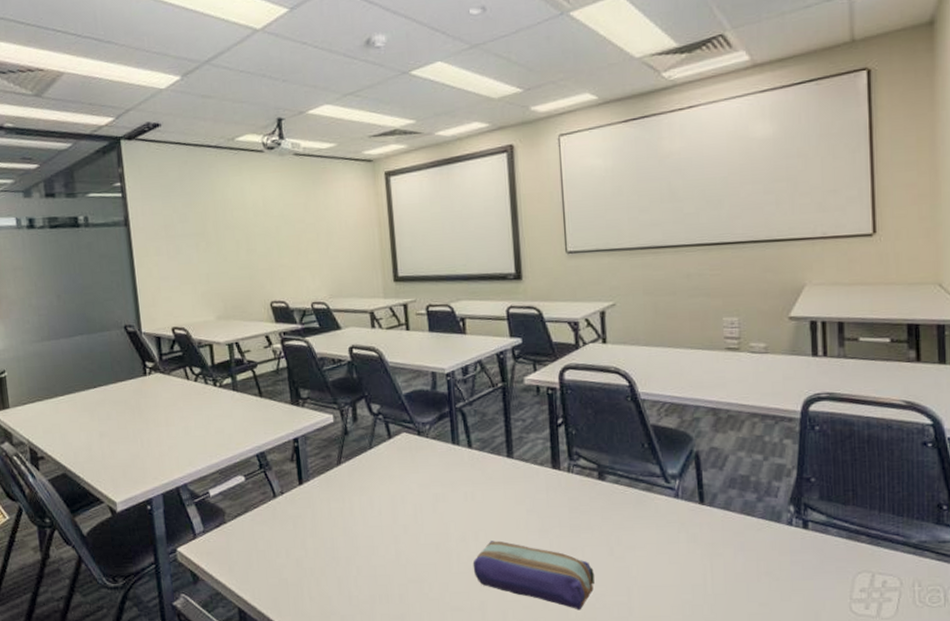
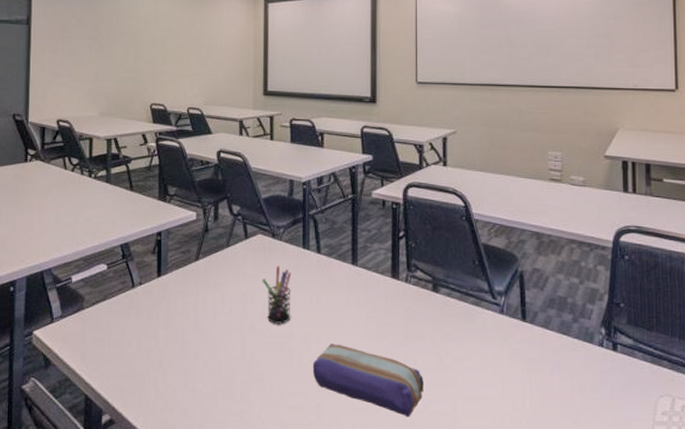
pen holder: none [411,464,446,526] -> present [262,266,292,325]

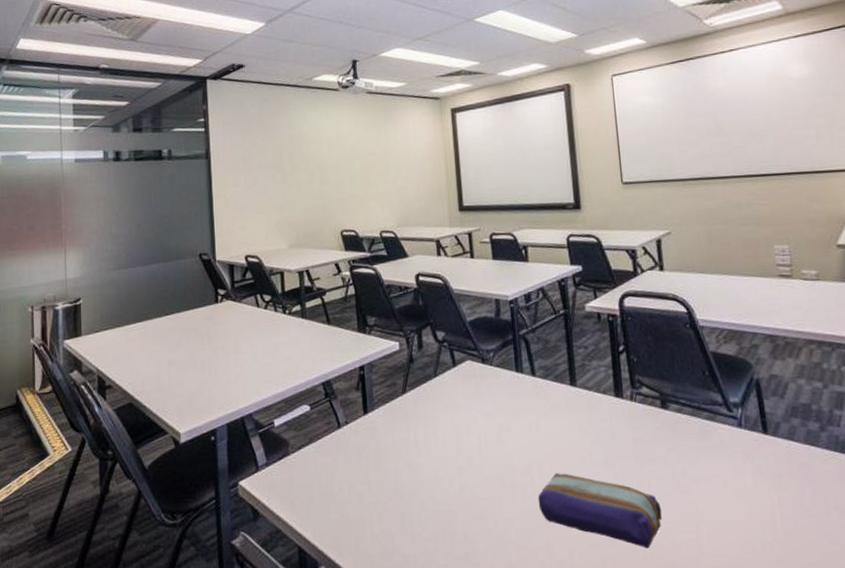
pen holder: present [262,266,292,325] -> none [475,393,510,457]

